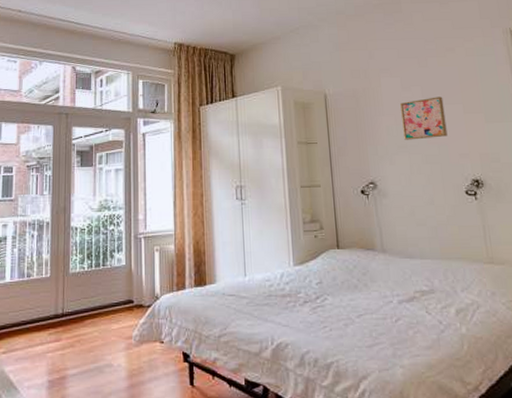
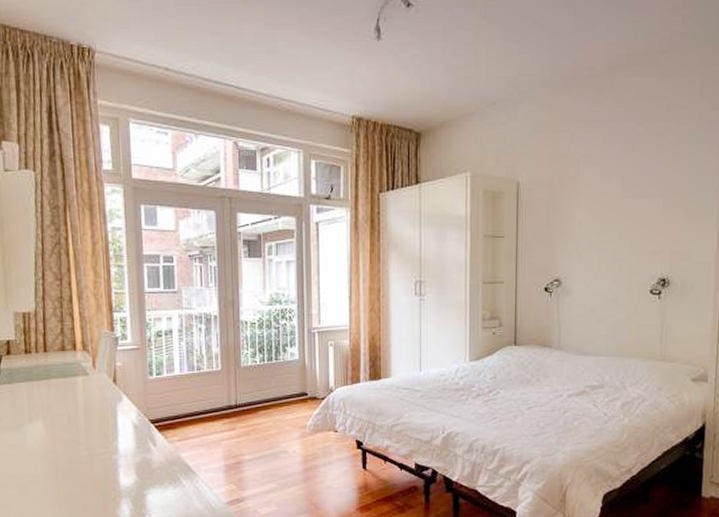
wall art: present [400,96,448,140] -> none [596,188,644,236]

